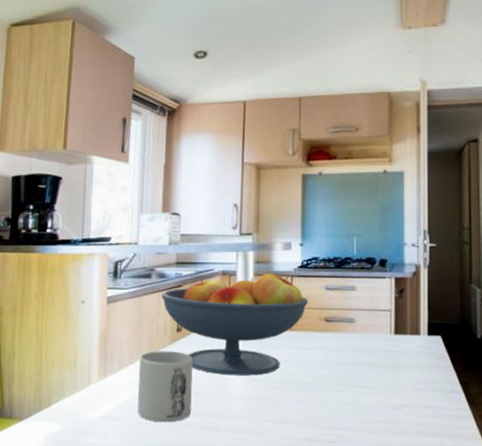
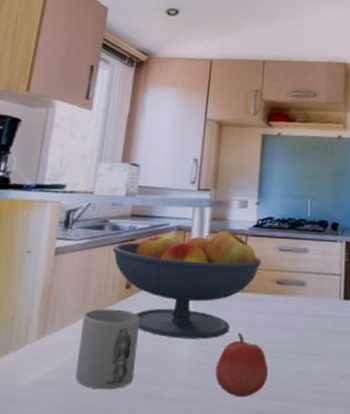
apple: none [269,369,321,427] -> present [215,333,269,397]

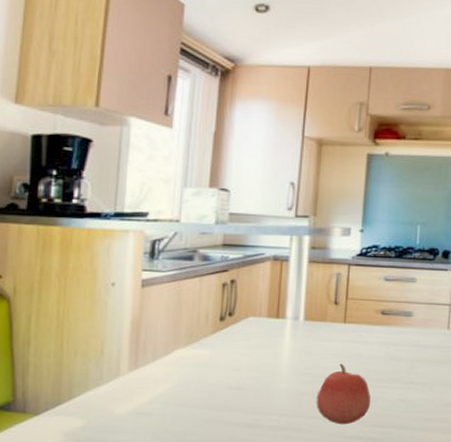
mug: present [76,309,140,390] -> none [172,341,237,419]
fruit bowl: present [112,231,261,339] -> none [204,261,365,370]

